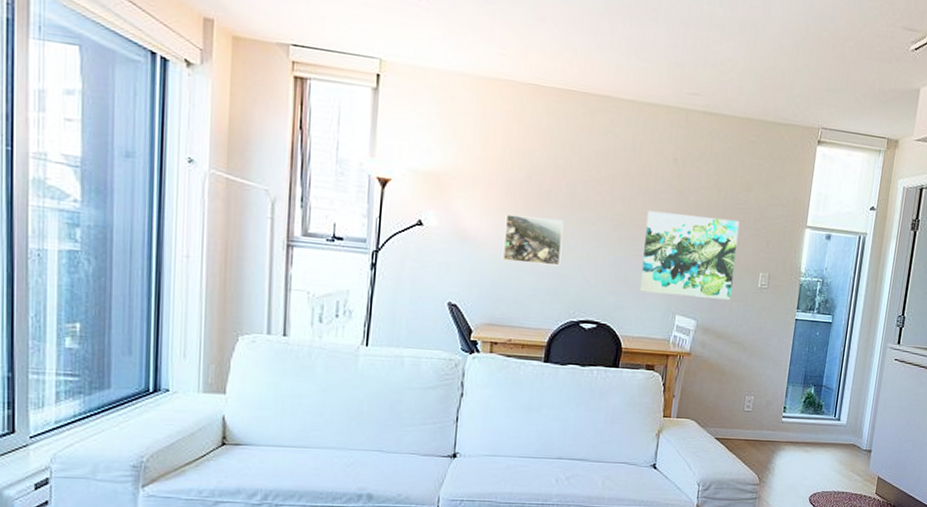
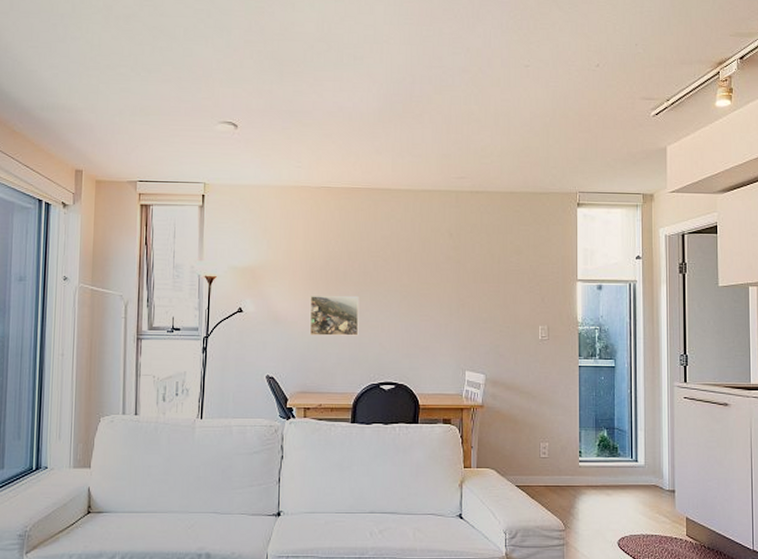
wall art: present [640,210,740,300] -> none [430,280,515,353]

